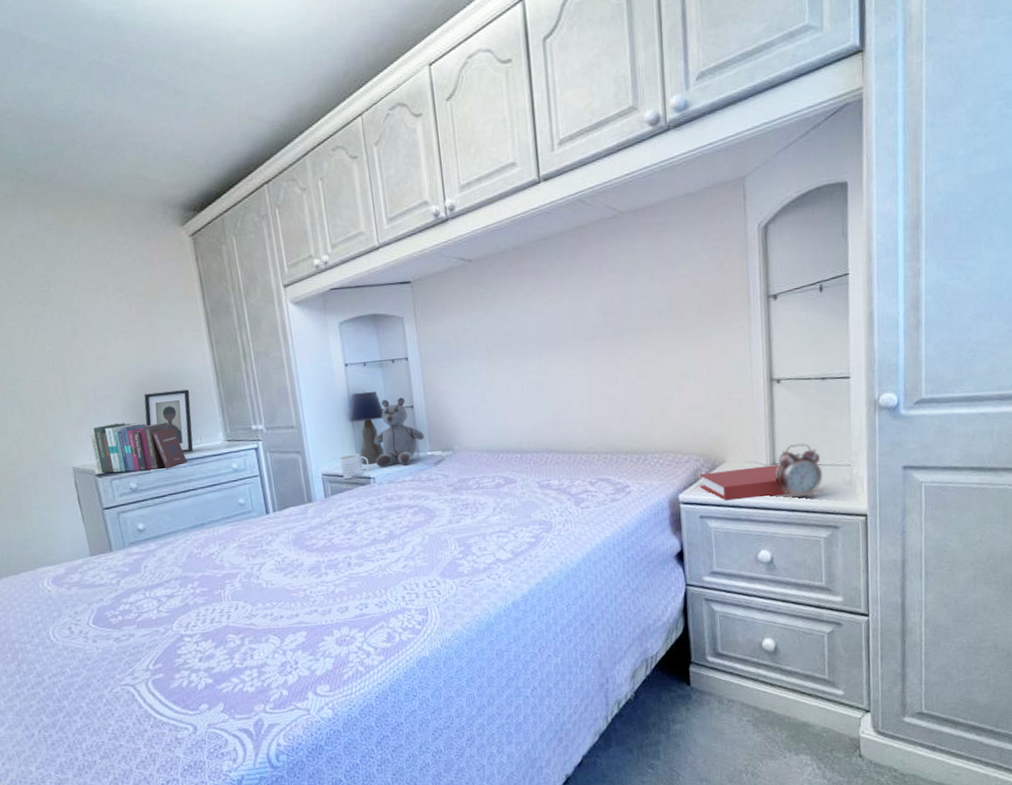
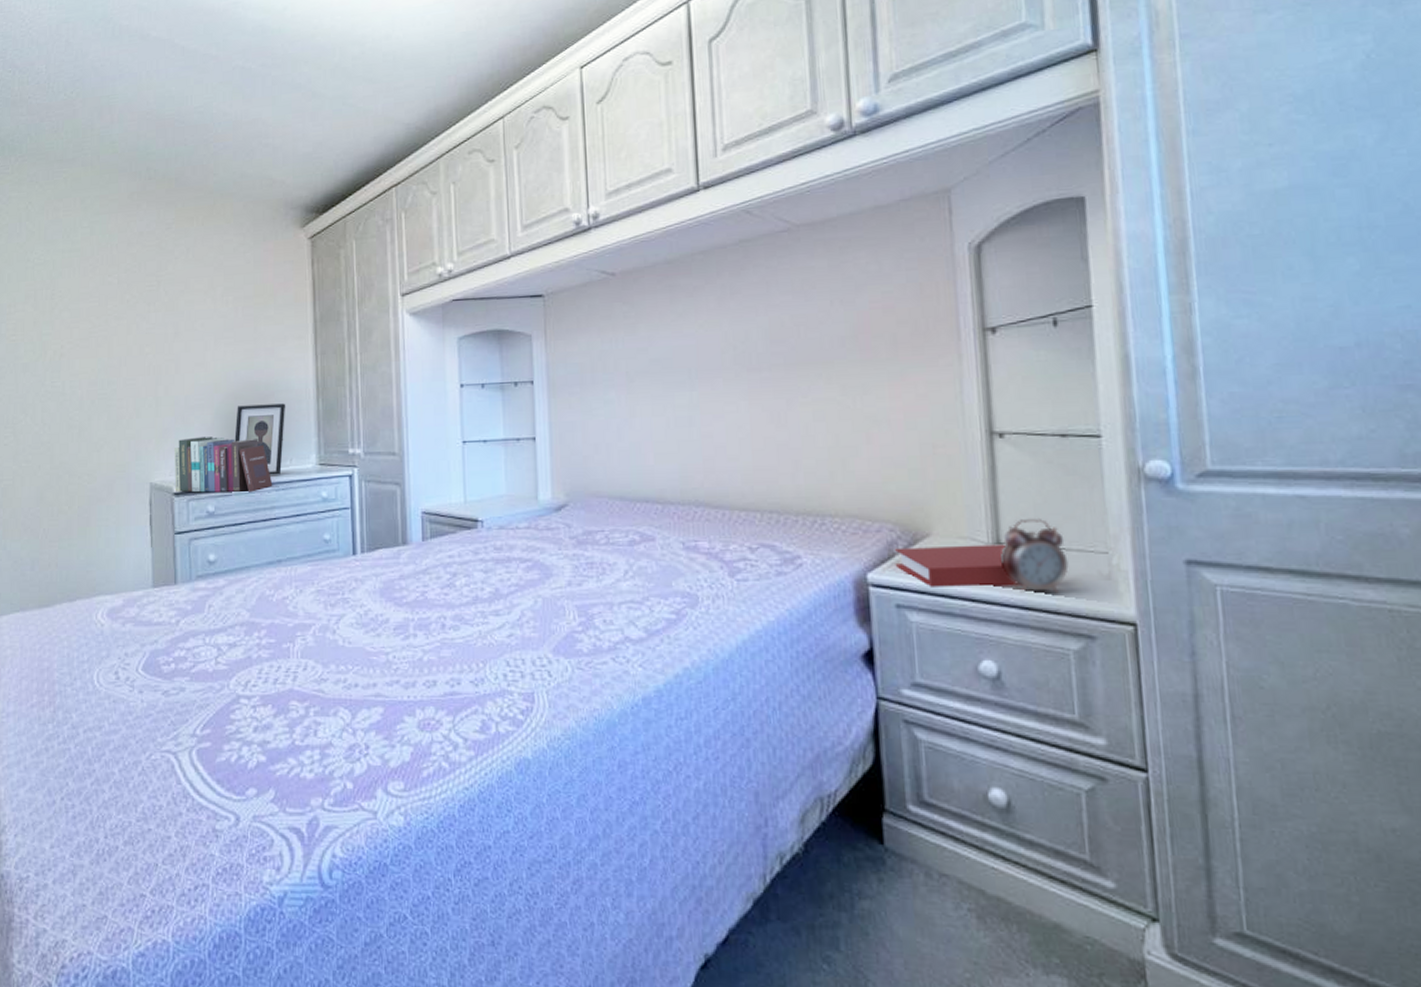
mug: present [339,453,370,480] -> none [443,490,478,521]
table lamp: present [348,390,385,465] -> none [458,416,500,504]
stuffed bear: present [373,397,424,468] -> none [485,427,546,510]

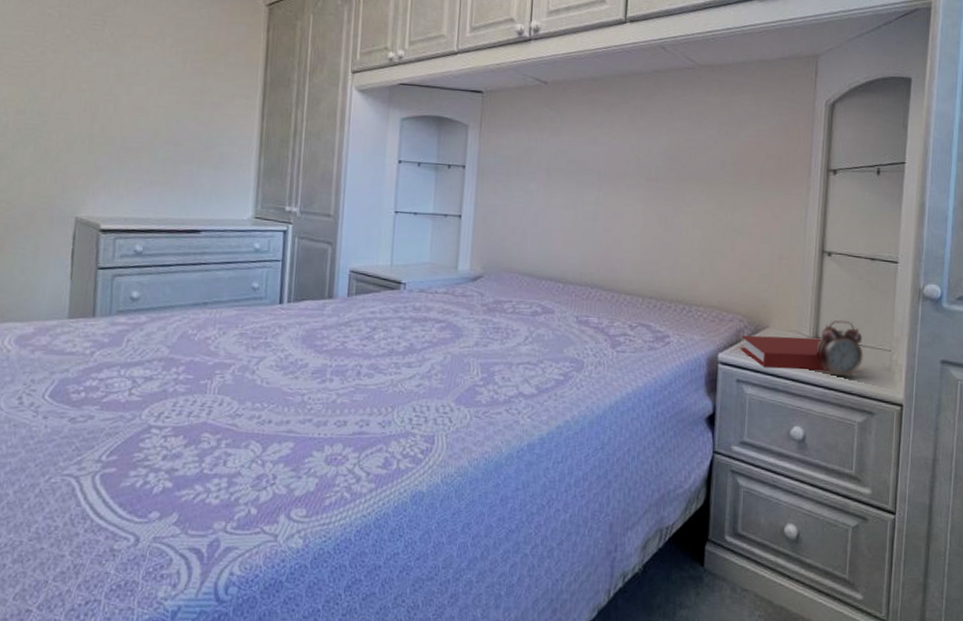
books: present [175,437,273,493] -> none [102,178,206,237]
picture frame: present [234,403,286,475] -> none [170,153,227,223]

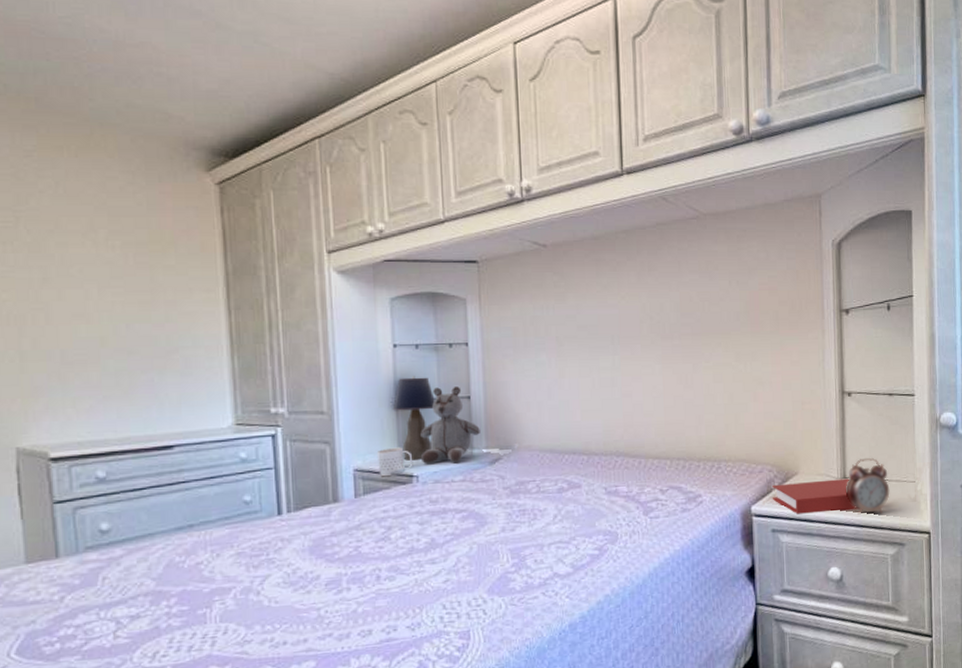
mug: none [371,254,403,281] -> present [376,447,413,477]
table lamp: none [390,191,429,269] -> present [392,376,435,461]
stuffed bear: none [410,204,467,276] -> present [420,387,480,465]

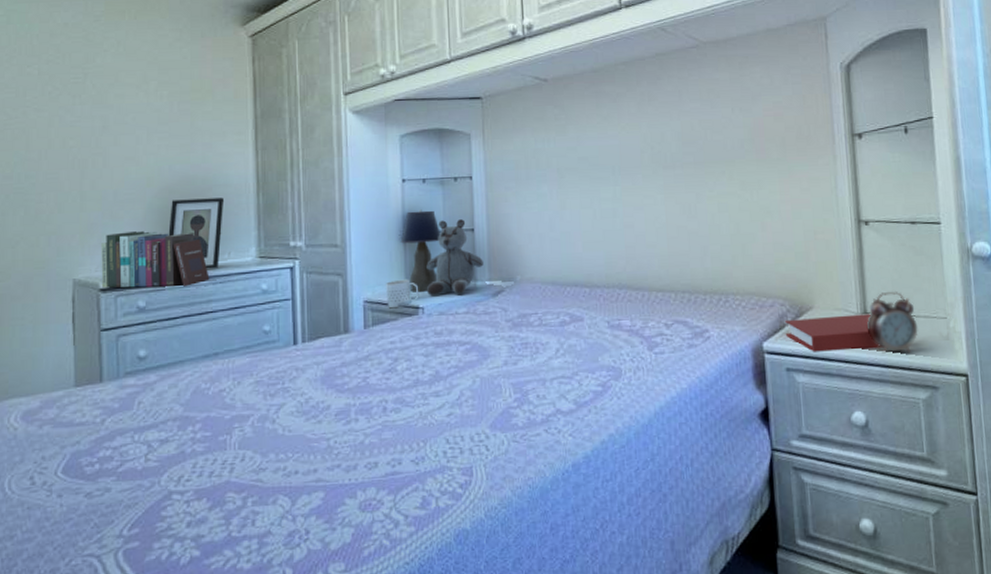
books: none [49,396,180,458] -> present [101,231,210,289]
picture frame: none [129,360,194,437] -> present [168,198,225,269]

